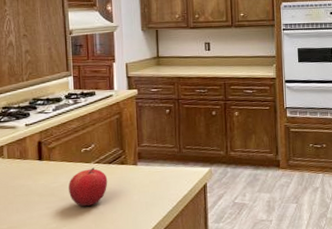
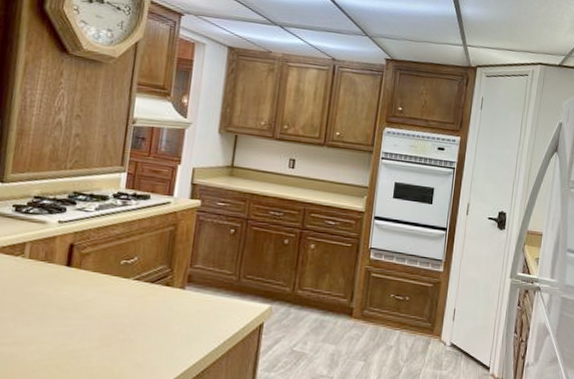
fruit: present [68,167,108,207] -> none [96,284,147,331]

